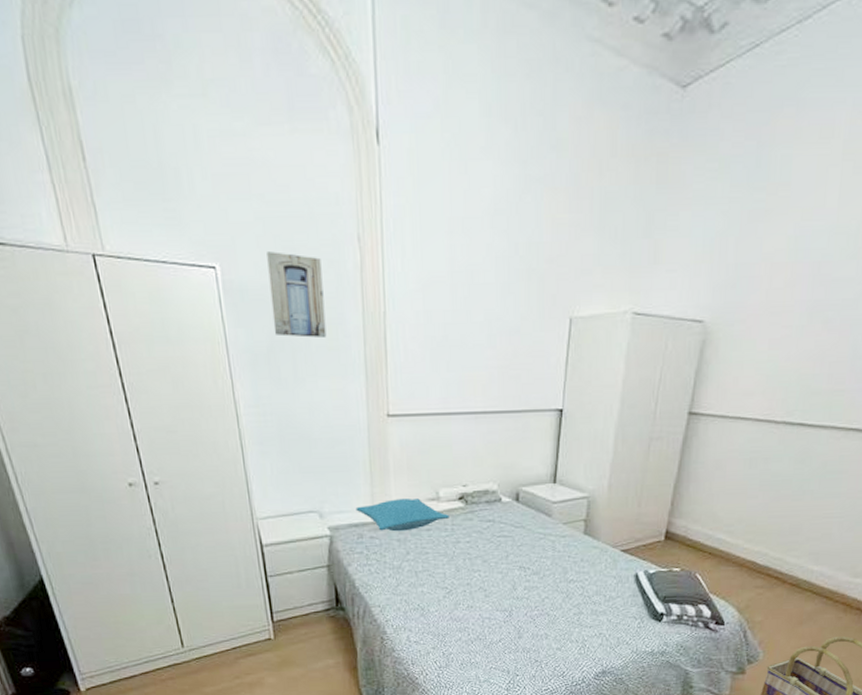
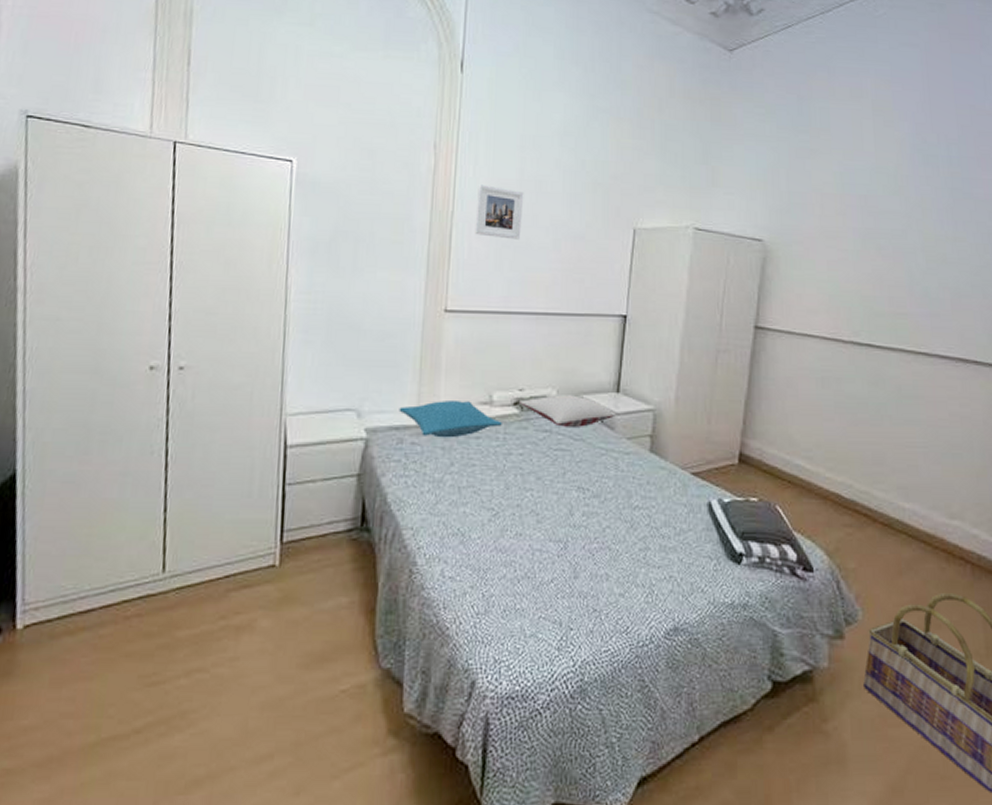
wall art: present [267,251,327,338] -> none [339,151,396,231]
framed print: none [408,279,456,338] -> present [475,184,524,240]
pillow: none [464,488,552,517] -> present [520,395,616,427]

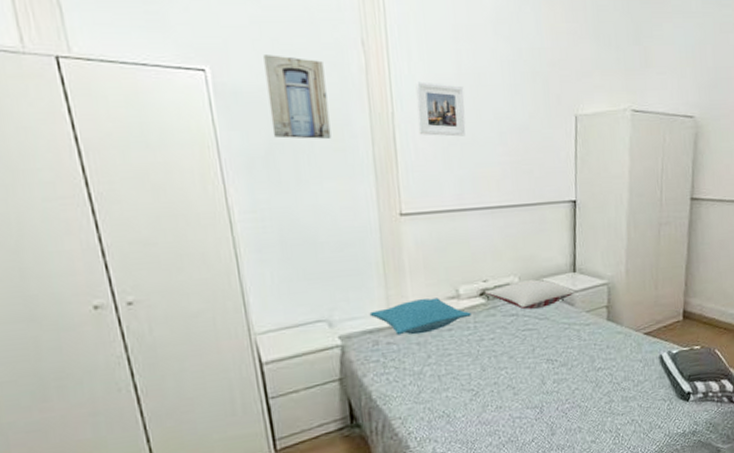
wall art: none [339,151,396,231] -> present [263,54,332,139]

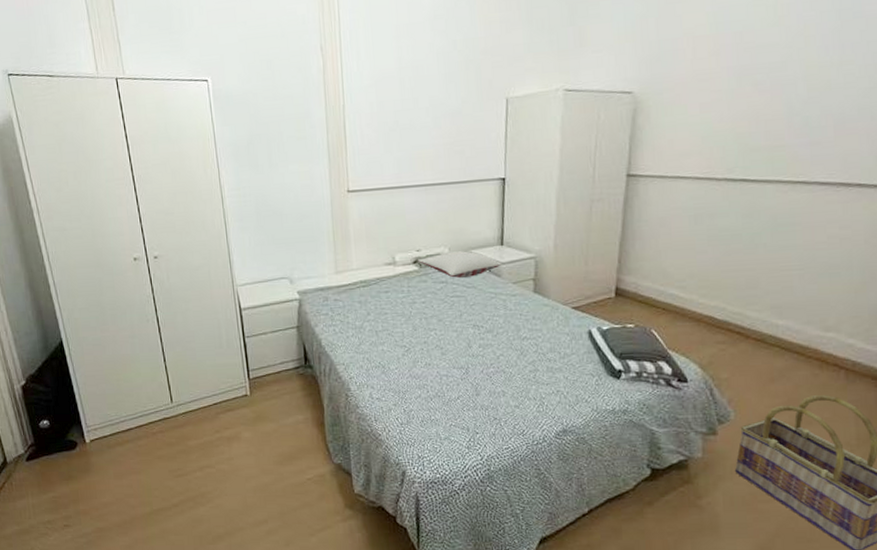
wall art: present [263,54,332,139] -> none [248,64,296,131]
pillow: present [369,298,471,336] -> none [321,263,405,295]
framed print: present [415,81,466,137] -> none [362,76,405,123]

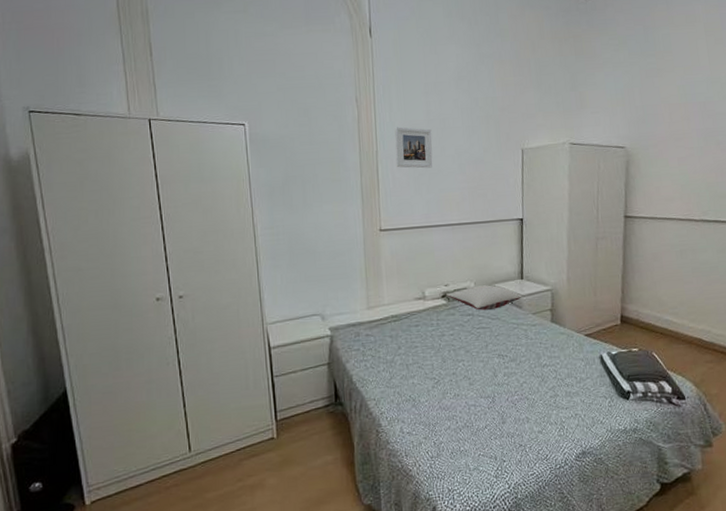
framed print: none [362,76,405,123] -> present [394,126,433,168]

